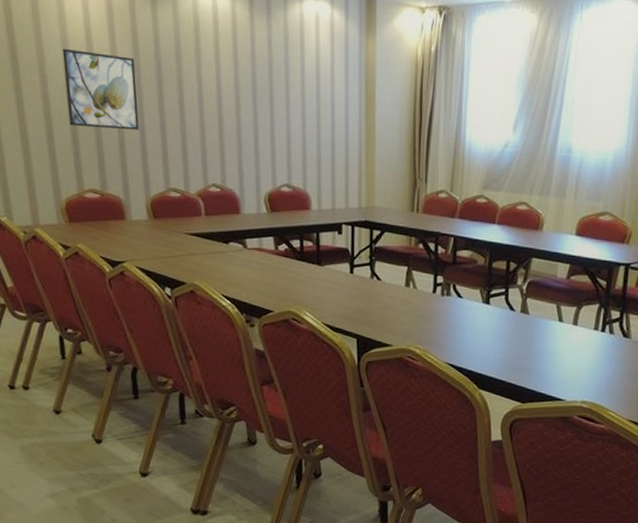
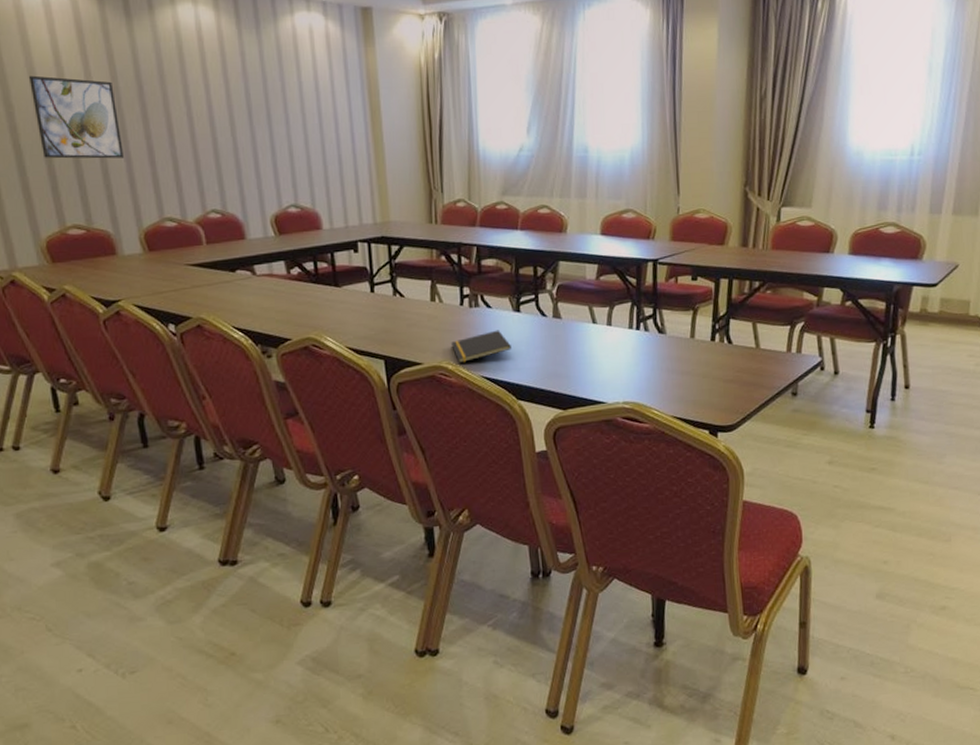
notepad: none [421,319,478,349] -> present [451,330,511,363]

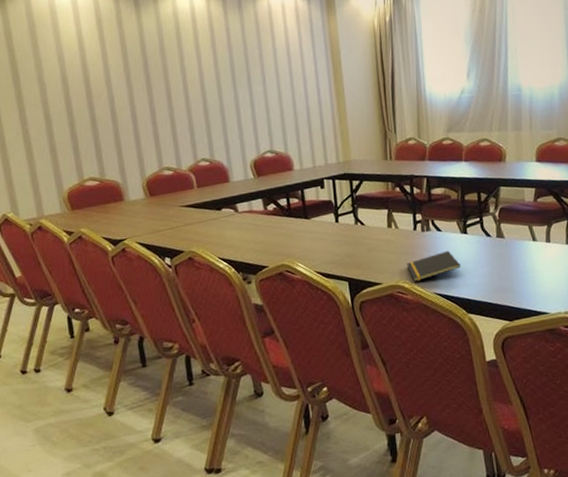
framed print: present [28,75,125,159] -> none [58,58,132,124]

